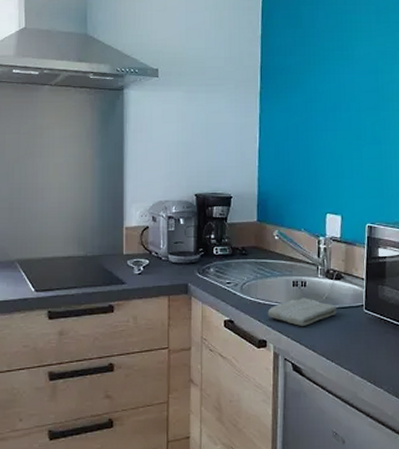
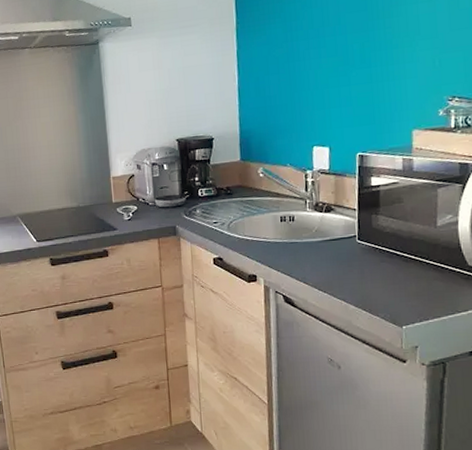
washcloth: present [267,298,337,327] -> none [255,232,328,261]

